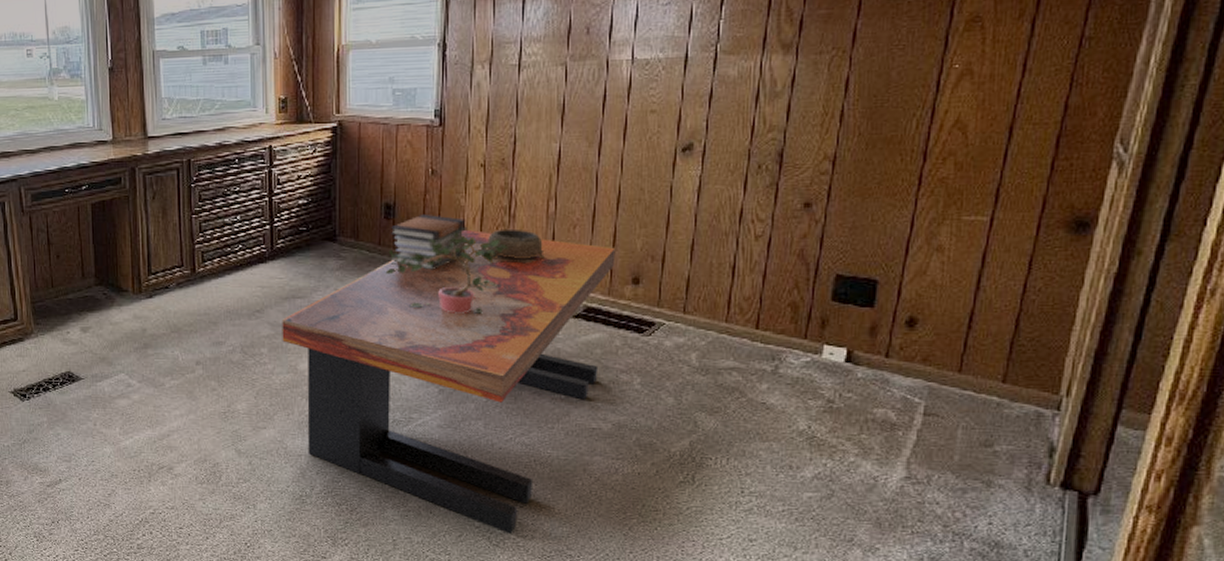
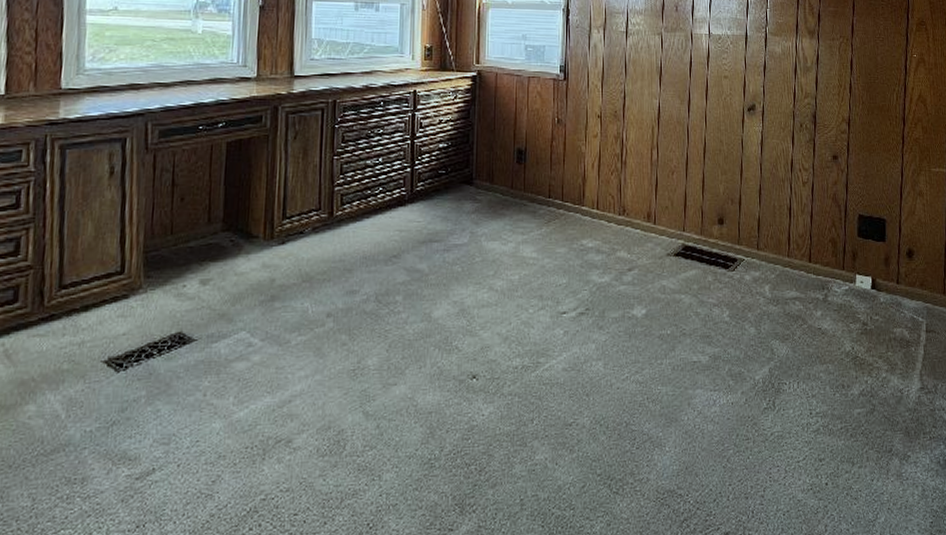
coffee table: present [282,230,616,534] -> none [417,175,705,479]
potted plant: present [385,232,508,313] -> none [517,177,621,254]
book stack: present [390,215,468,270] -> none [521,160,588,213]
decorative bowl: present [488,228,546,259] -> none [605,174,652,202]

